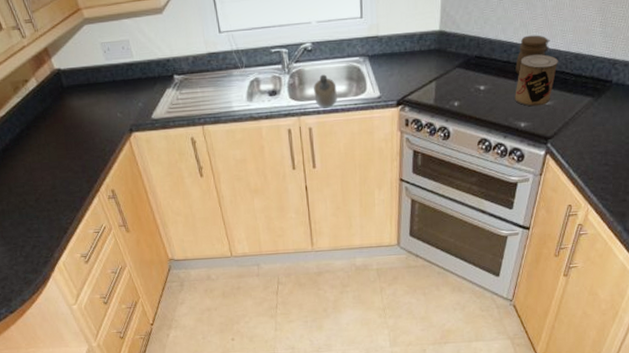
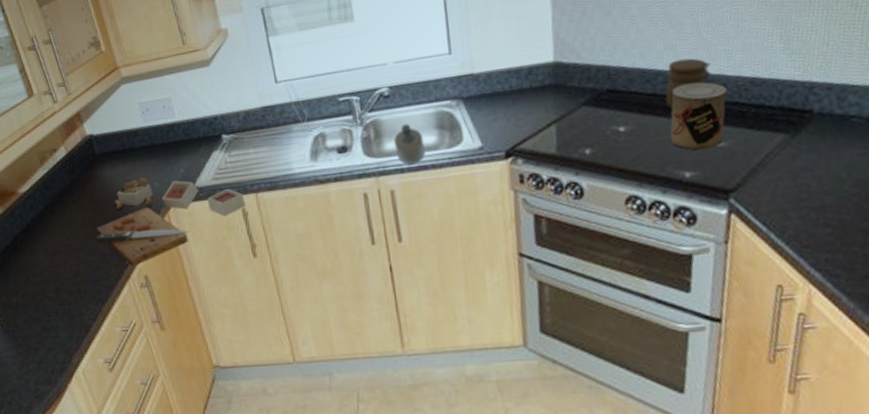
cutting board: none [68,108,195,182] -> present [96,177,247,266]

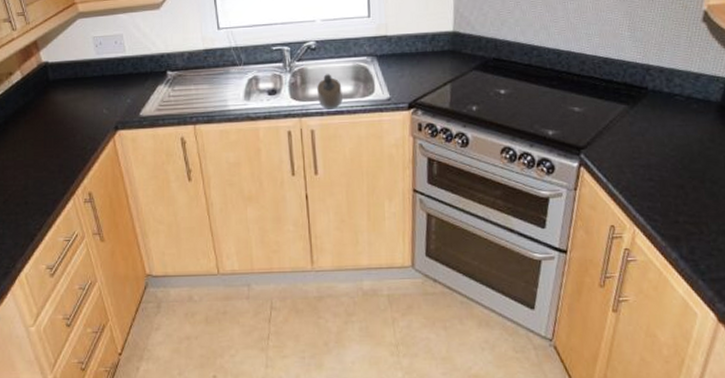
cutting board: present [96,177,247,266] -> none [46,104,185,183]
jar: present [665,58,711,110] -> none [538,38,575,79]
tin can: present [669,81,727,151] -> none [538,58,585,113]

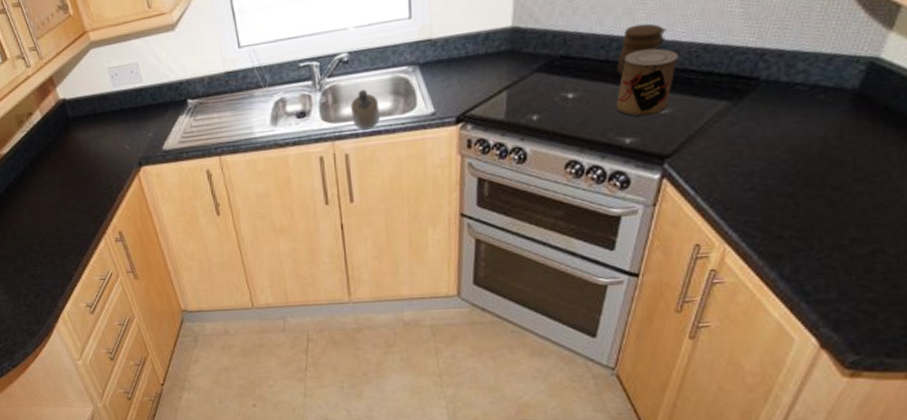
jar: none [538,38,575,79] -> present [617,23,667,76]
tin can: none [538,58,585,113] -> present [615,48,678,117]

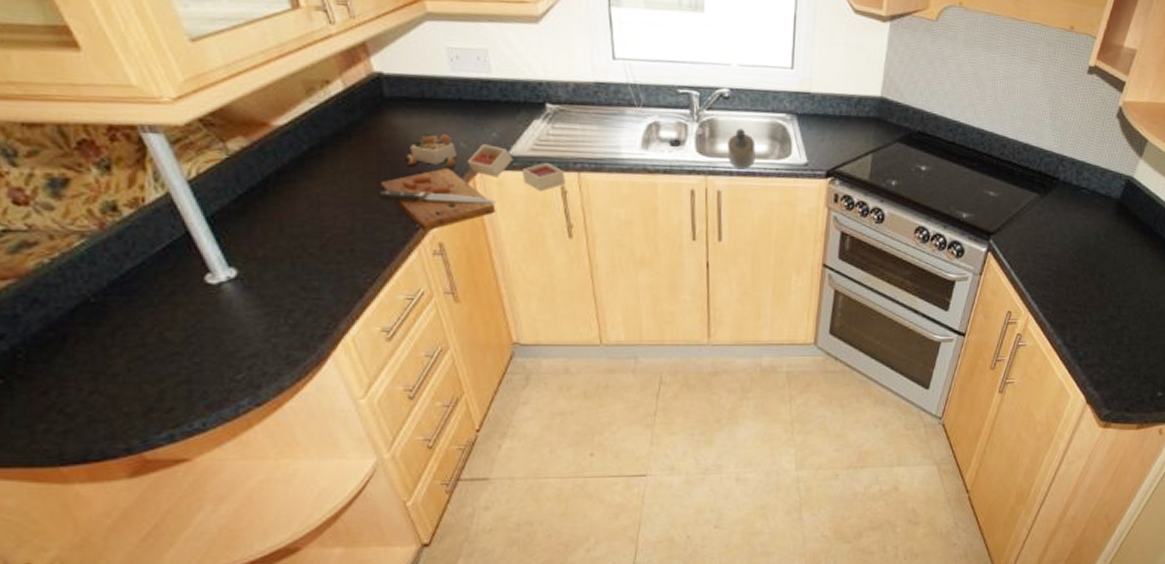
cutting board: none [73,140,211,223] -> present [380,133,567,231]
tin can: present [615,48,678,117] -> none [957,138,1006,197]
jar: present [617,23,667,76] -> none [960,116,999,159]

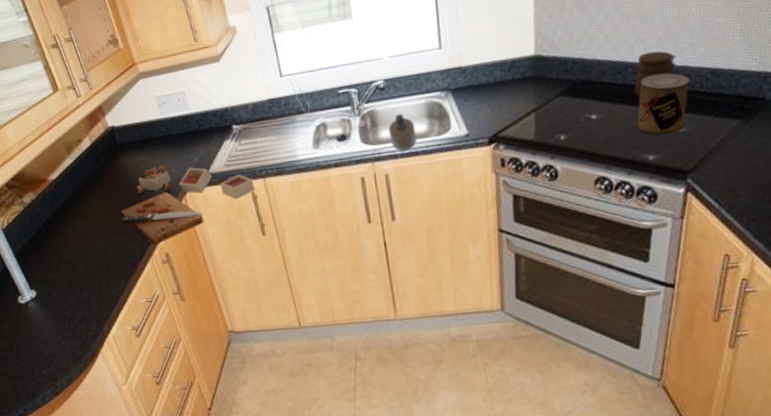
tin can: none [957,138,1006,197] -> present [636,72,690,136]
jar: none [960,116,999,159] -> present [634,51,677,99]

